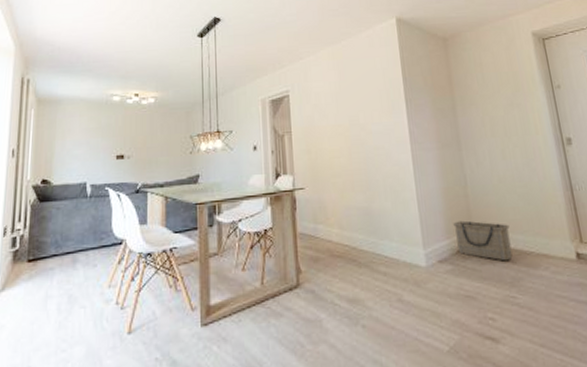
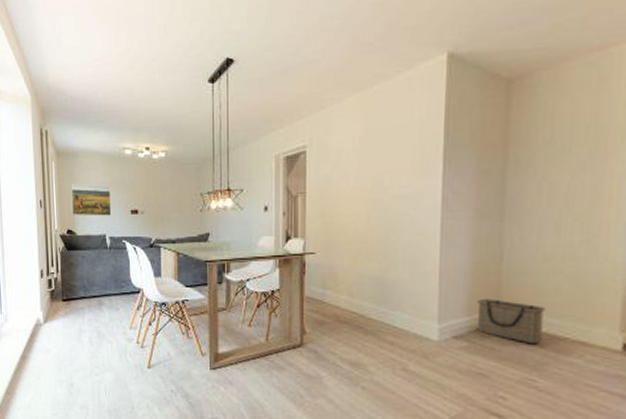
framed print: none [49,130,96,164] -> present [71,184,112,216]

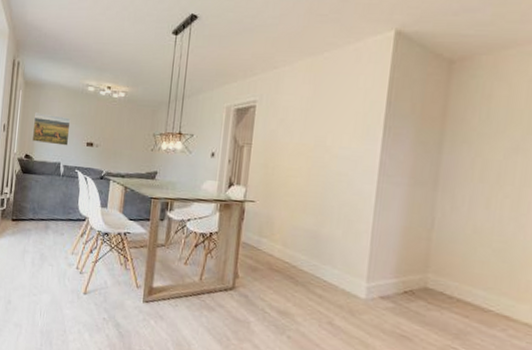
basket: present [477,298,546,344] -> none [404,262,472,313]

